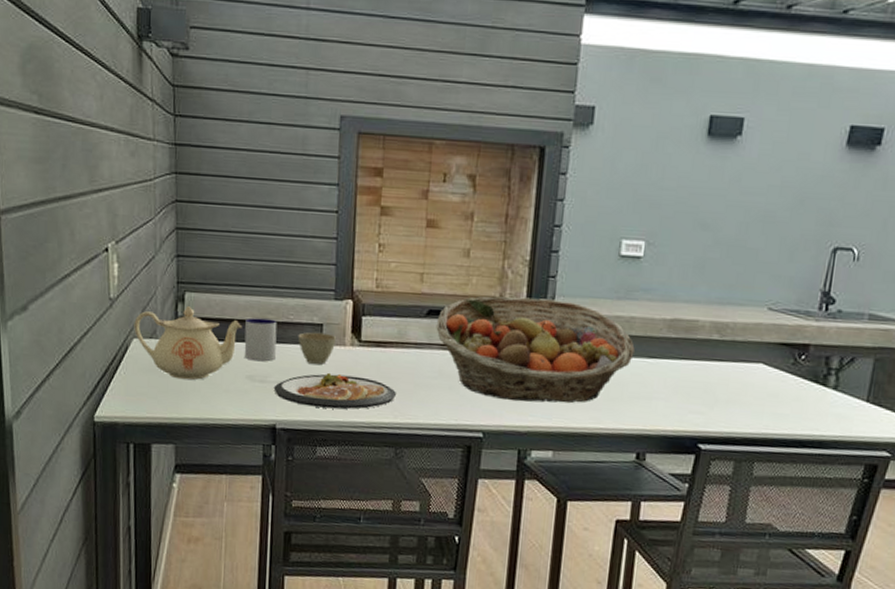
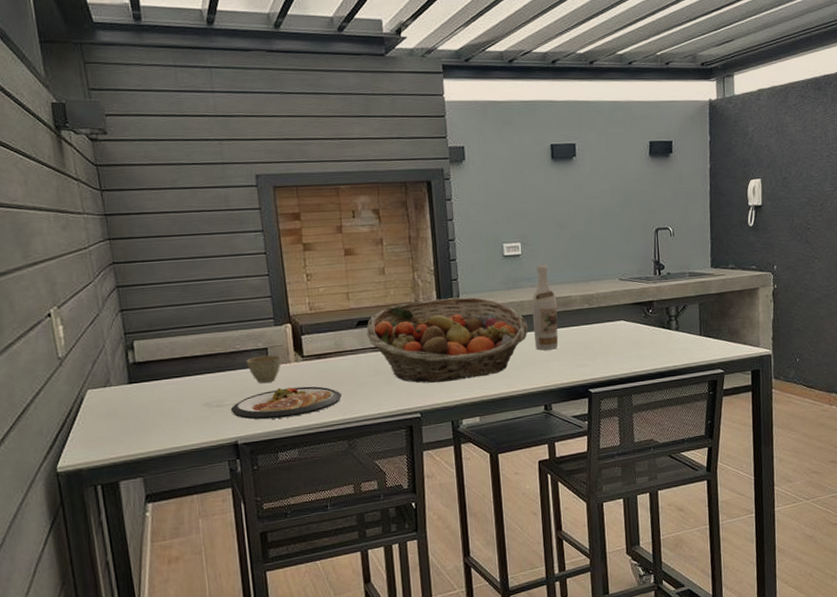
teapot: present [134,306,243,380] -> none [86,353,193,419]
mug: present [244,318,277,362] -> none [195,351,228,390]
wine bottle: none [639,273,679,385] -> present [531,264,559,351]

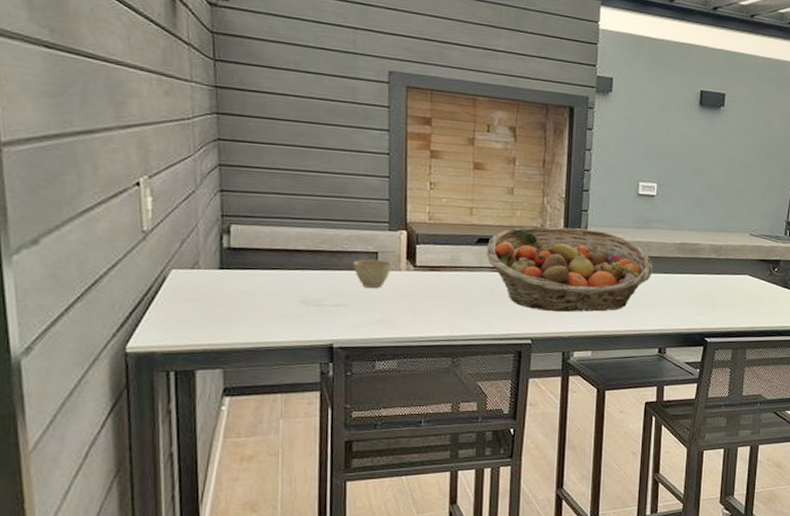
dish: present [230,386,342,420] -> none [329,294,451,327]
wine bottle: present [531,264,559,351] -> none [658,208,685,294]

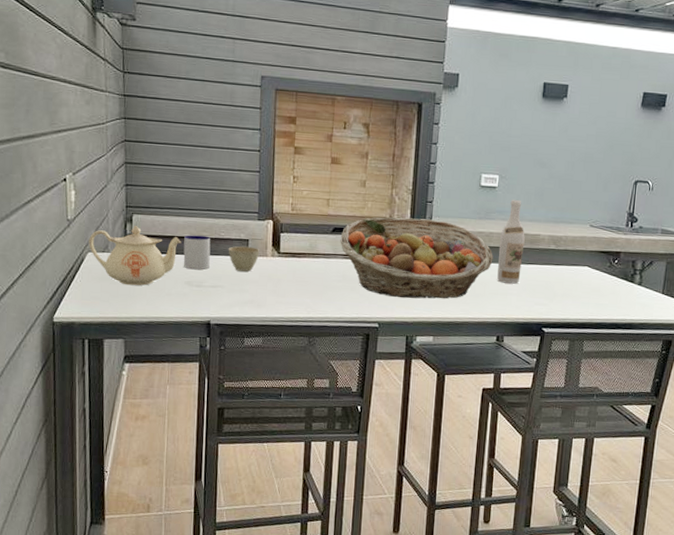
teapot: none [172,238,295,307] -> present [88,226,182,286]
mug: none [297,247,332,287] -> present [183,235,211,270]
wine bottle: none [658,208,685,294] -> present [497,199,525,284]

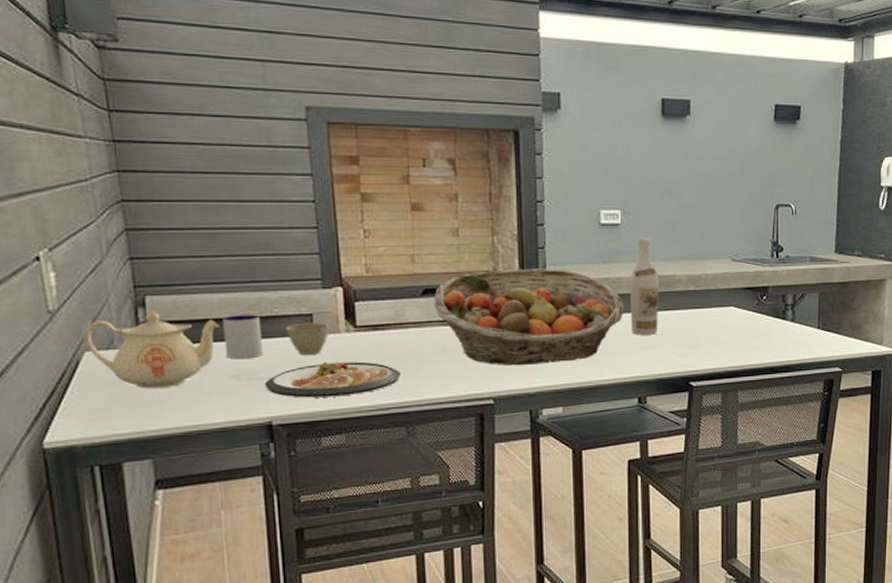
dish: none [208,278,309,307] -> present [264,361,400,398]

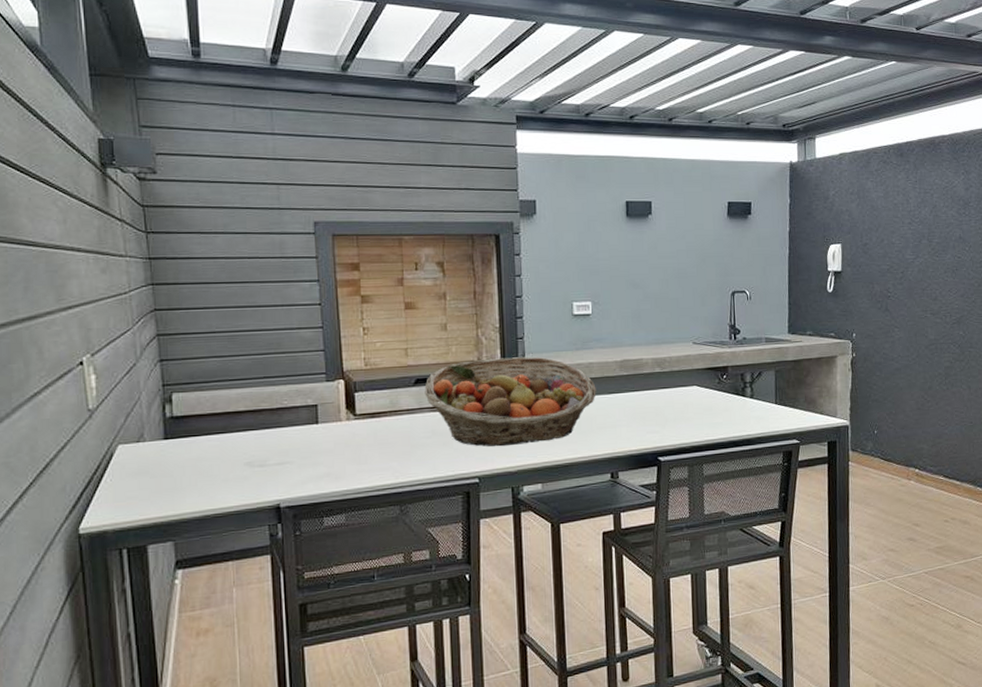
teapot: present [83,311,220,389] -> none [118,406,236,477]
mug: present [223,315,263,360] -> none [239,407,273,448]
dish: present [264,361,400,398] -> none [274,447,395,482]
cup: present [285,322,330,355] -> none [293,412,333,442]
wine bottle: present [629,236,659,335] -> none [600,324,628,415]

